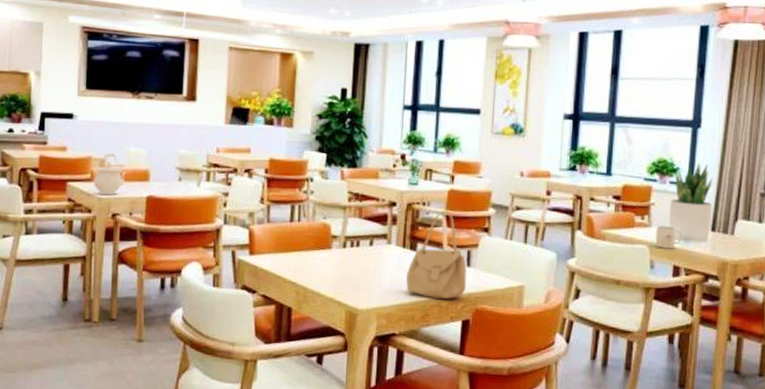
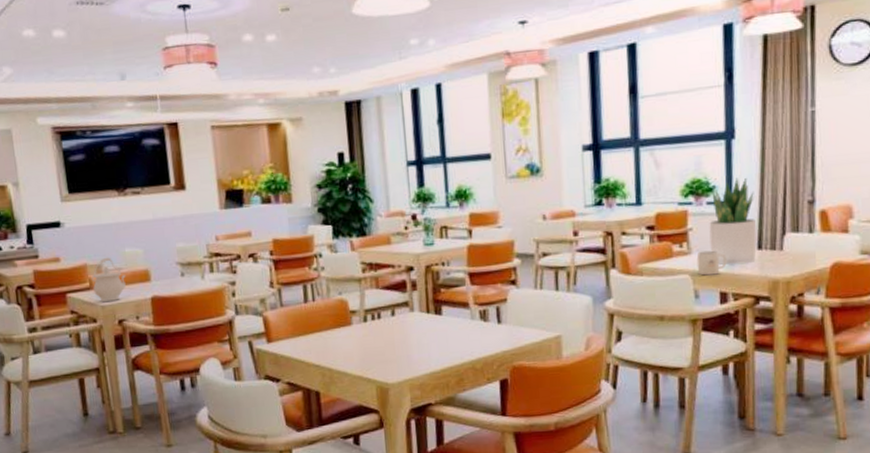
handbag: present [406,210,467,299] -> none [435,267,499,362]

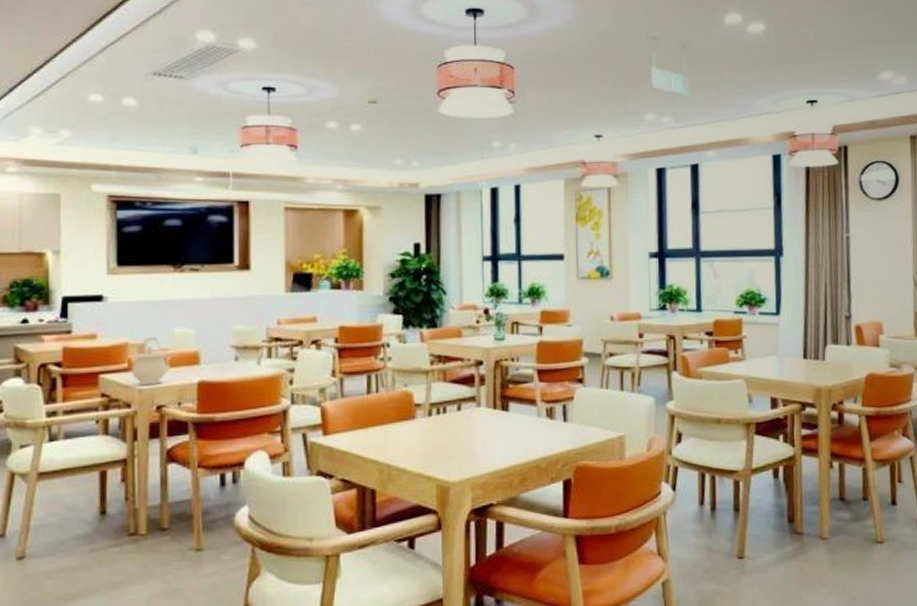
mug: present [696,250,727,276] -> none [750,357,777,381]
planter: present [709,178,757,265] -> none [761,291,803,373]

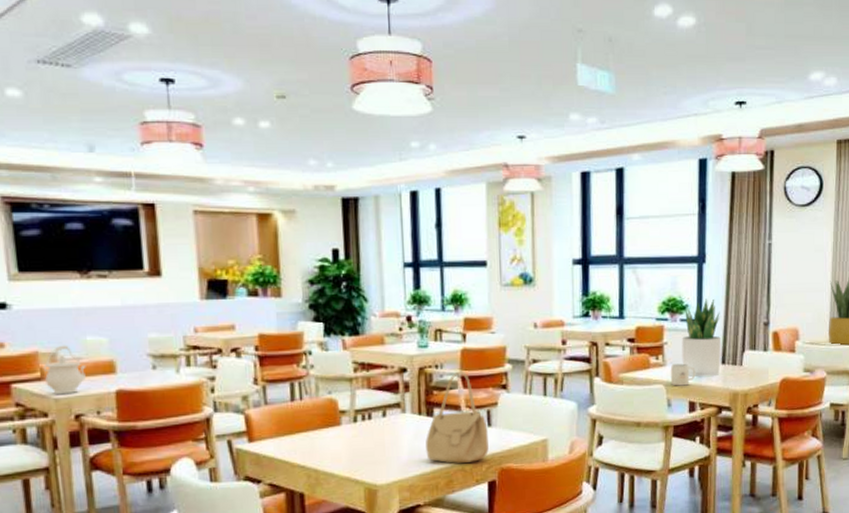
handbag: none [500,364,564,460] -> present [426,371,489,463]
mug: none [750,357,777,381] -> present [670,363,696,386]
planter: none [761,291,803,373] -> present [682,298,721,378]

